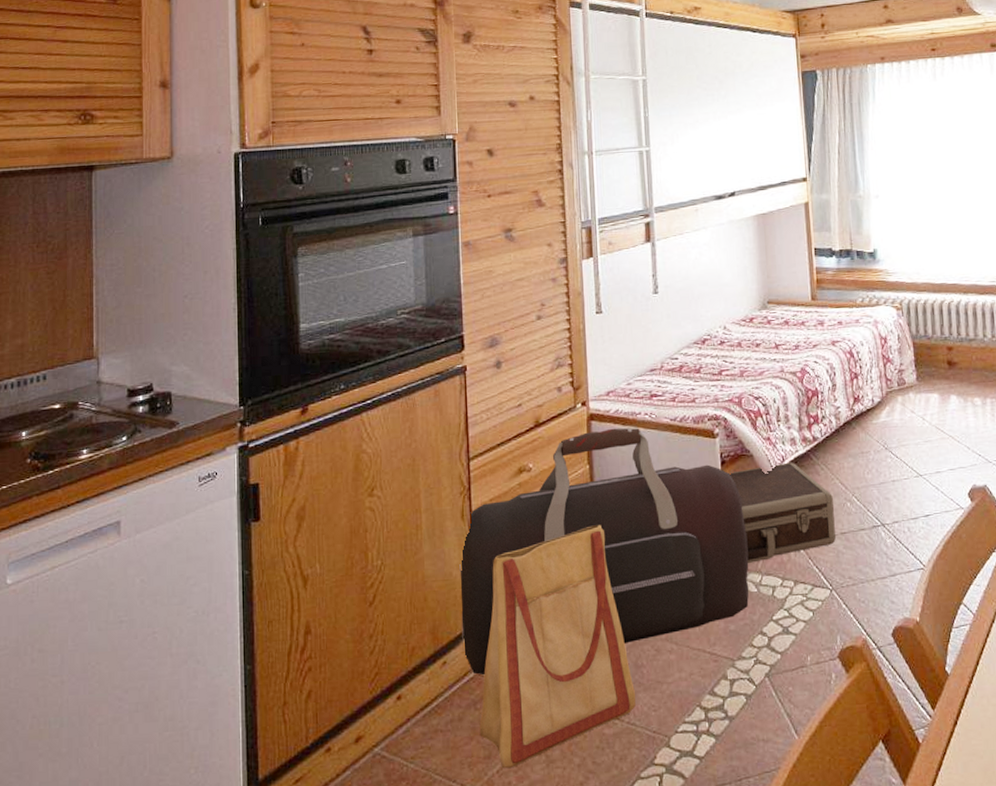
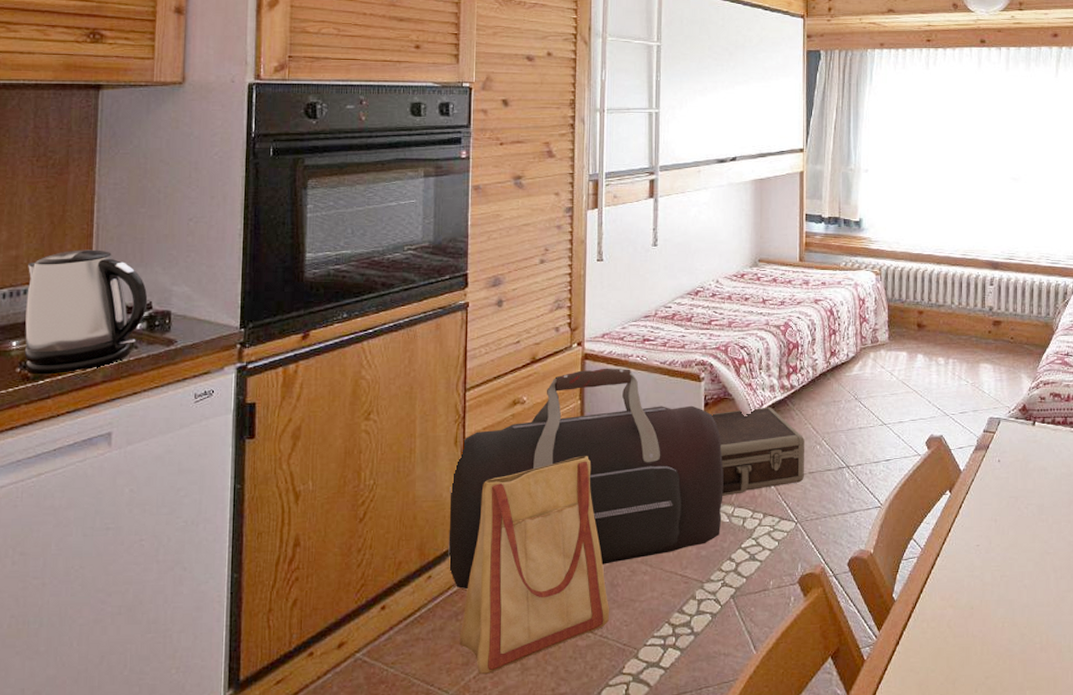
kettle: none [33,333,149,465] -> present [24,249,148,375]

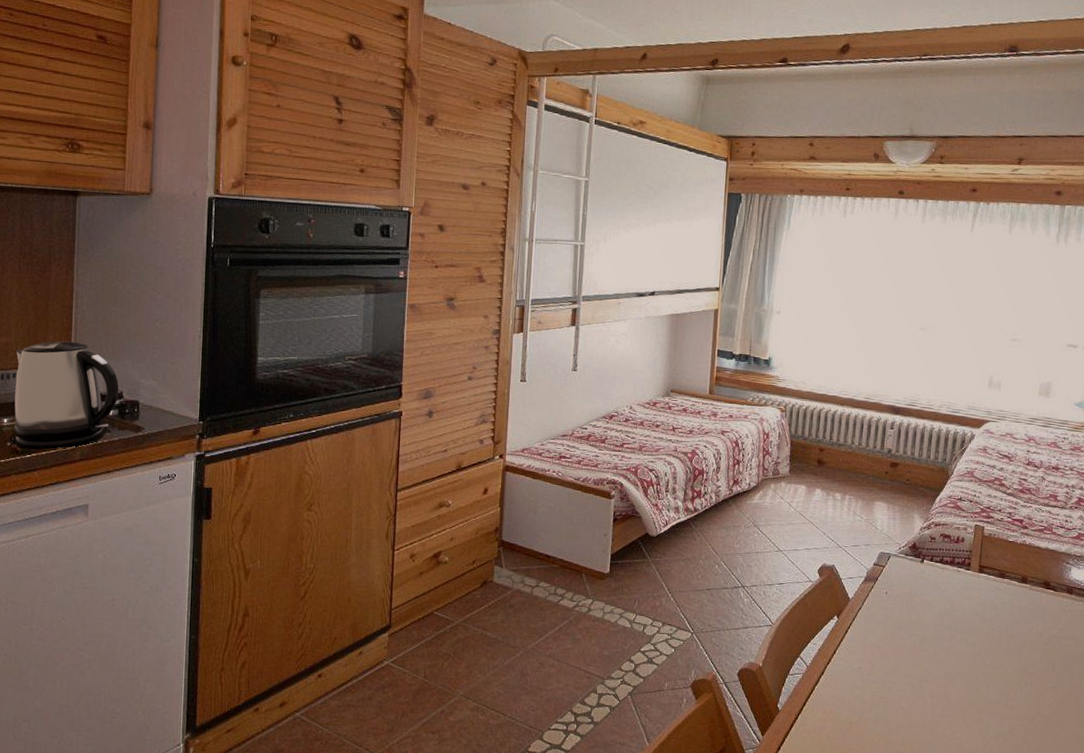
duffel bag: present [448,368,724,590] -> none [377,480,628,667]
shopping bag: present [459,456,610,675] -> none [385,557,519,742]
suitcase: present [711,407,804,496] -> none [618,526,704,604]

